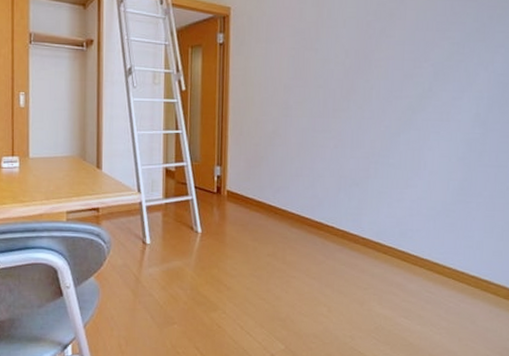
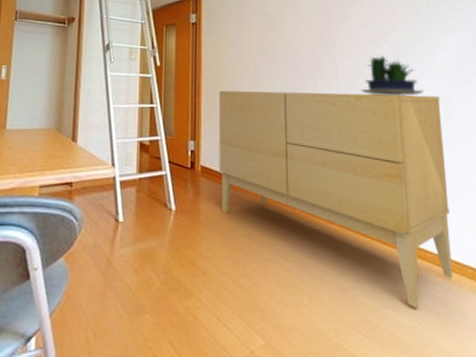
sideboard: none [245,115,477,318] -> present [218,90,453,309]
potted plant: none [395,76,461,118] -> present [361,56,424,96]

